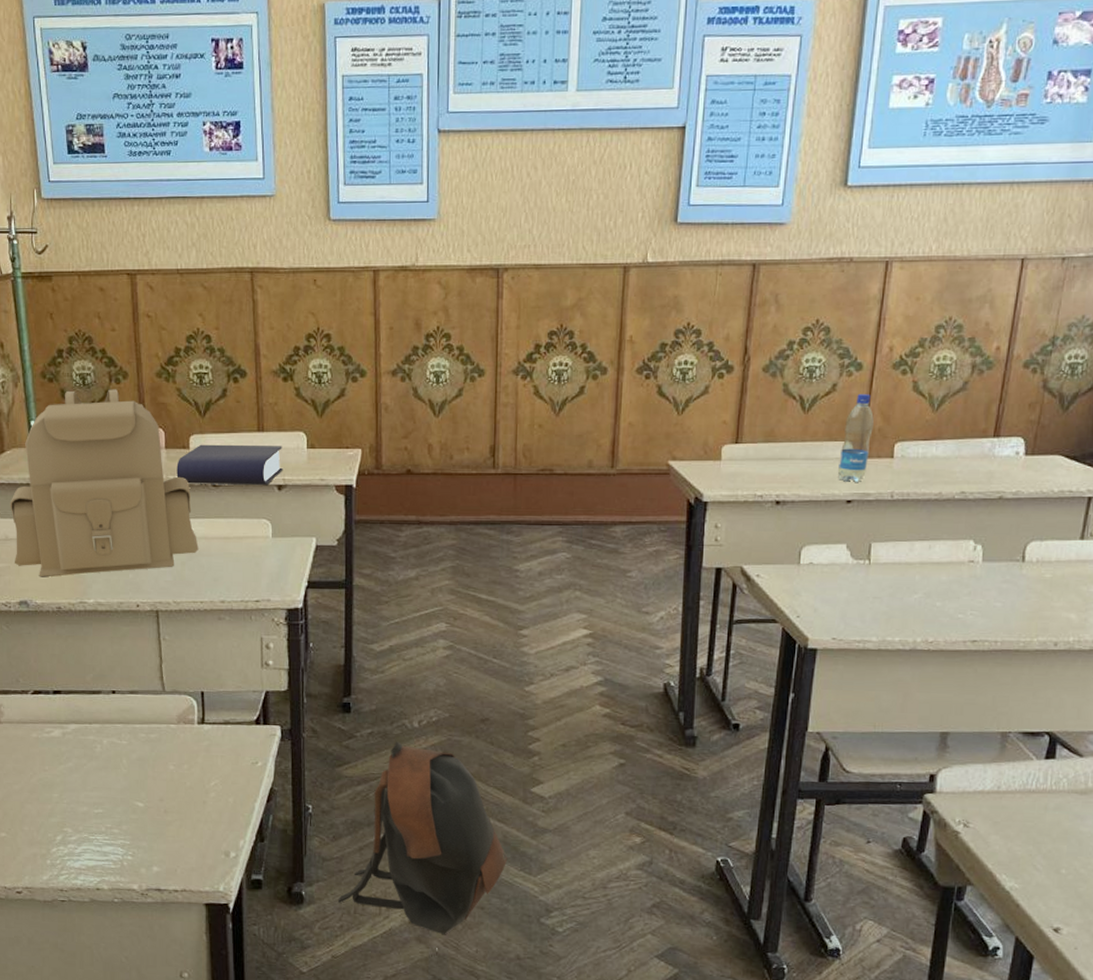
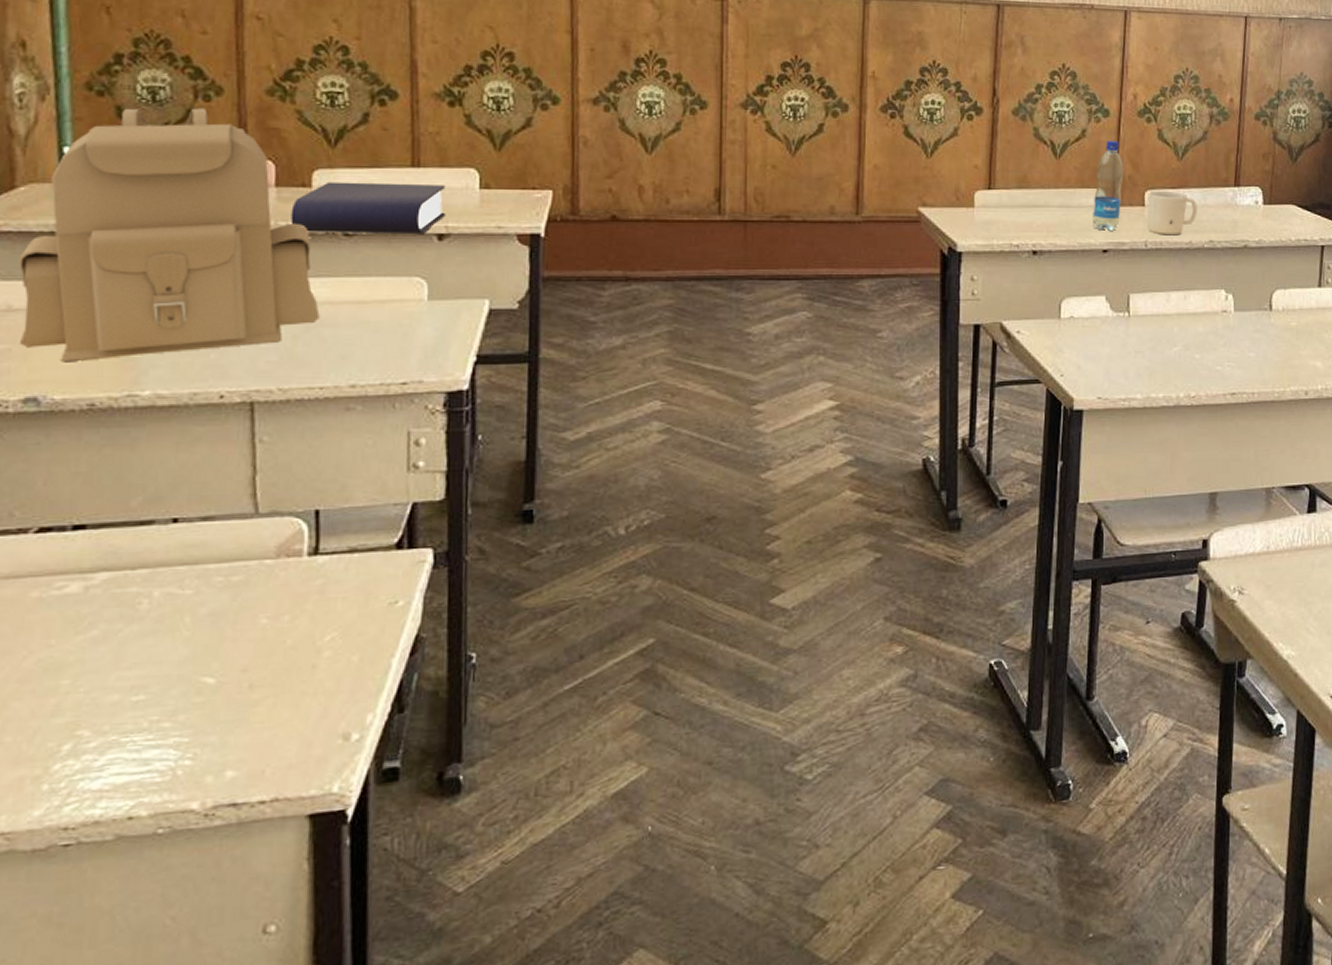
backpack: present [338,741,508,934] -> none [512,555,742,807]
mug: none [895,442,951,487] -> present [1148,190,1197,236]

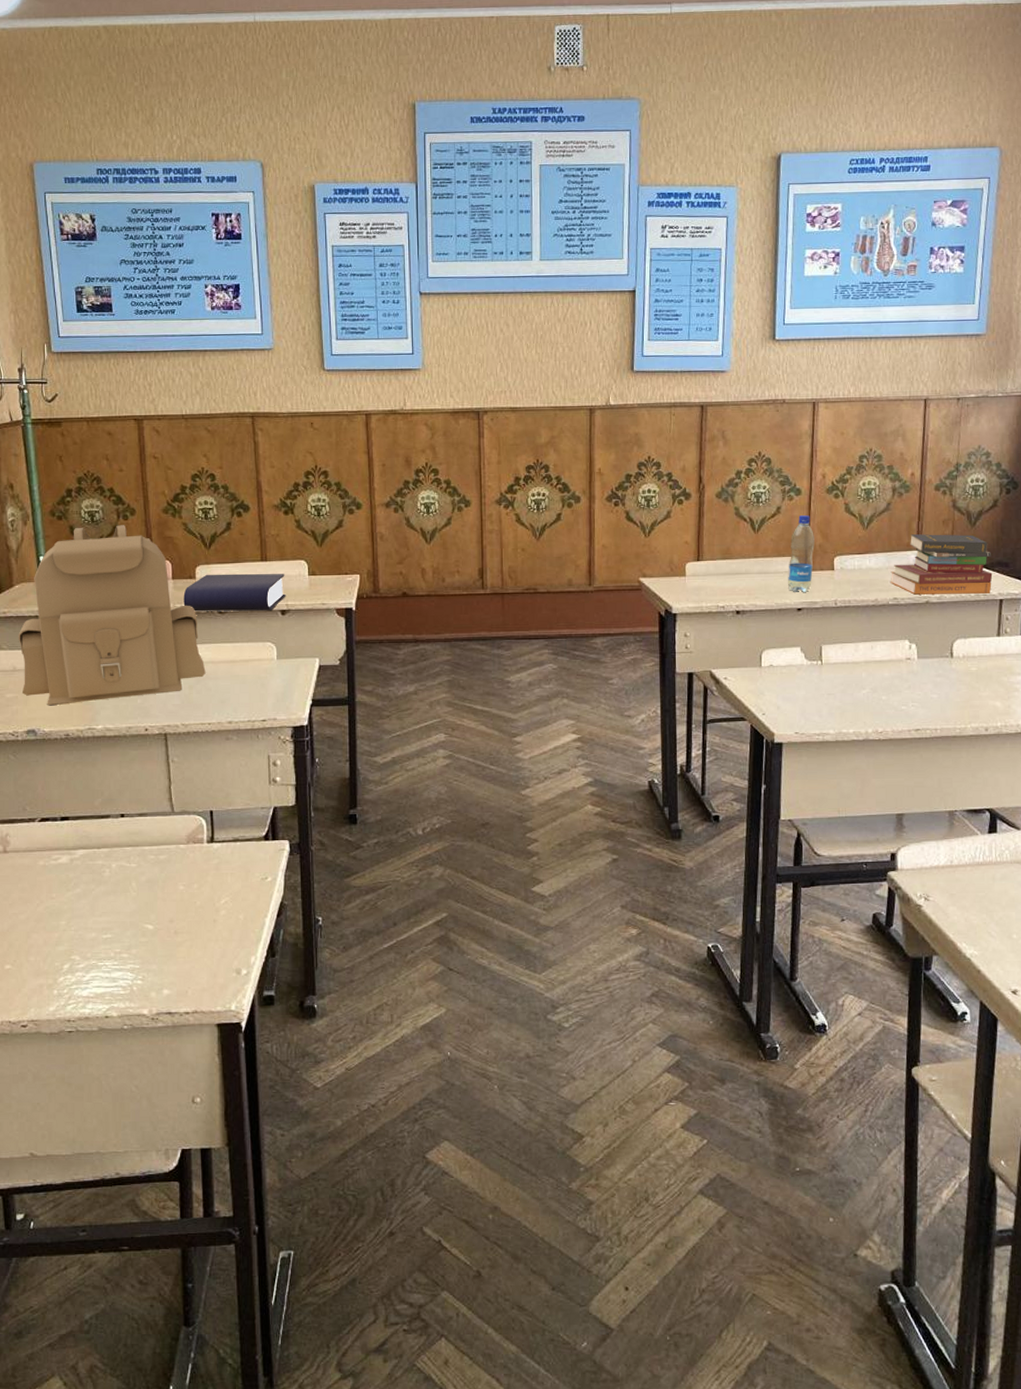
mug: present [1148,190,1197,236] -> none [837,556,882,595]
books: none [1205,168,1314,240] -> present [890,534,993,595]

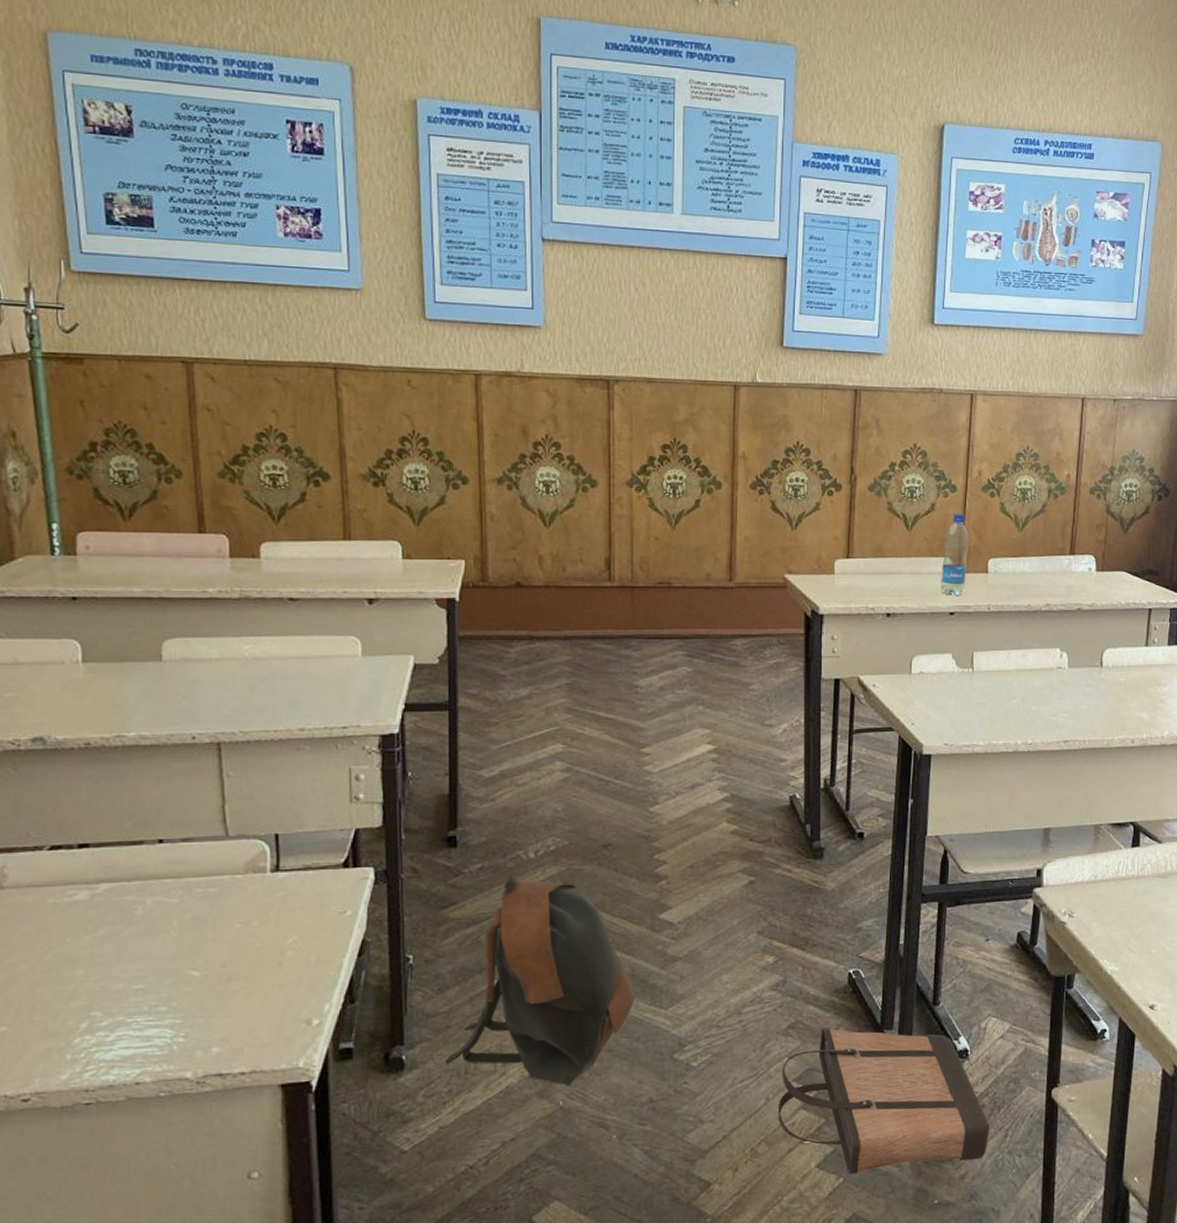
backpack: present [18,525,206,706] -> none [21,489,272,708]
book: present [183,573,286,611] -> none [244,553,375,599]
backpack: none [350,849,513,1038] -> present [446,875,637,1085]
shopping bag: none [644,997,850,1137] -> present [779,1028,990,1175]
books: present [890,534,993,595] -> none [1043,538,1143,603]

